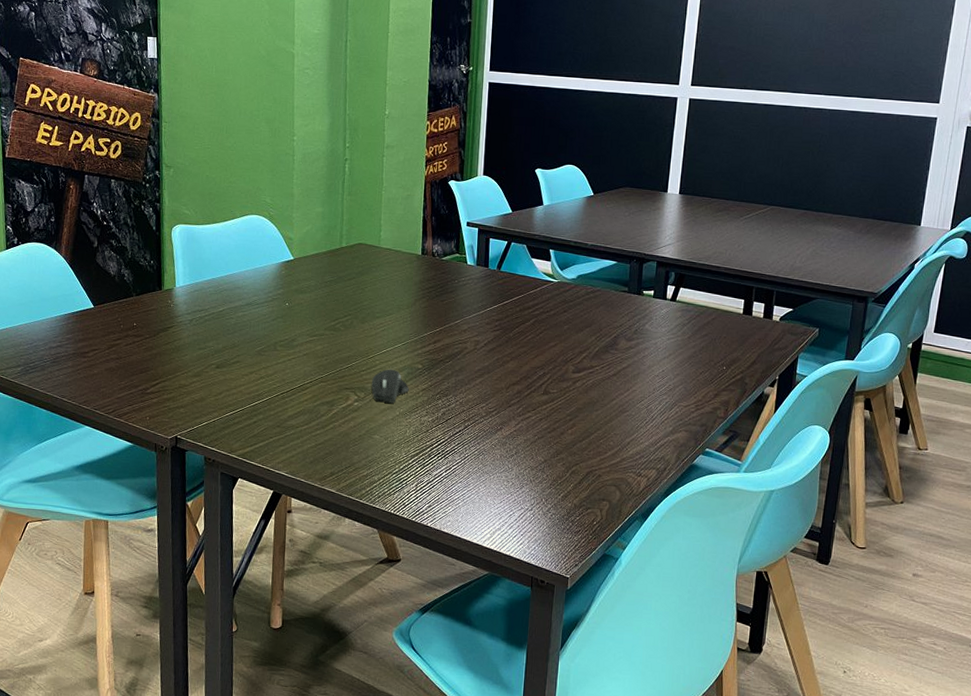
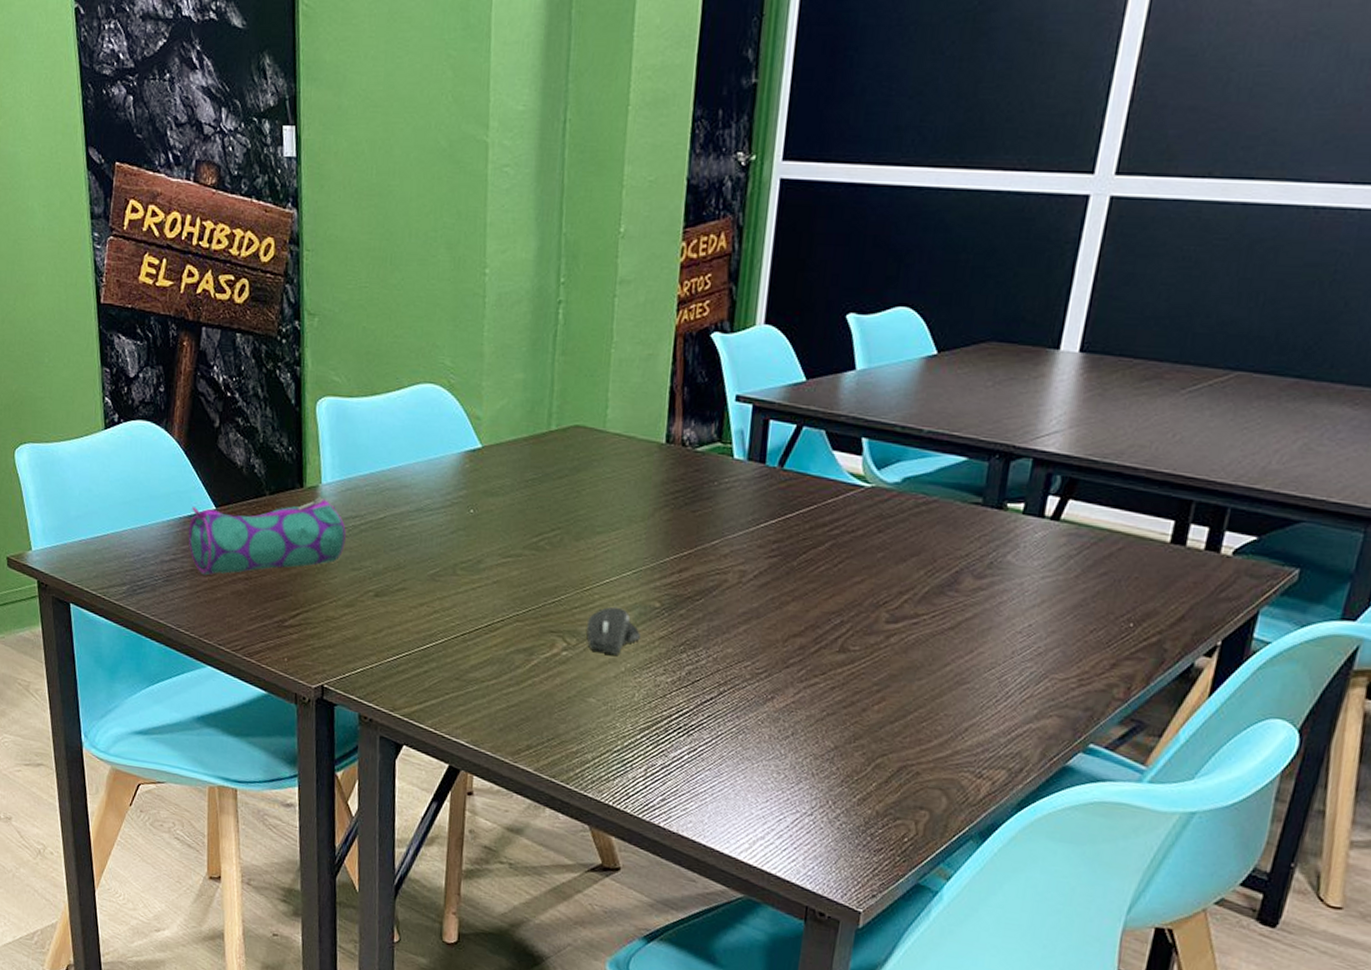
pencil case: none [71,296,194,357] -> present [188,497,346,576]

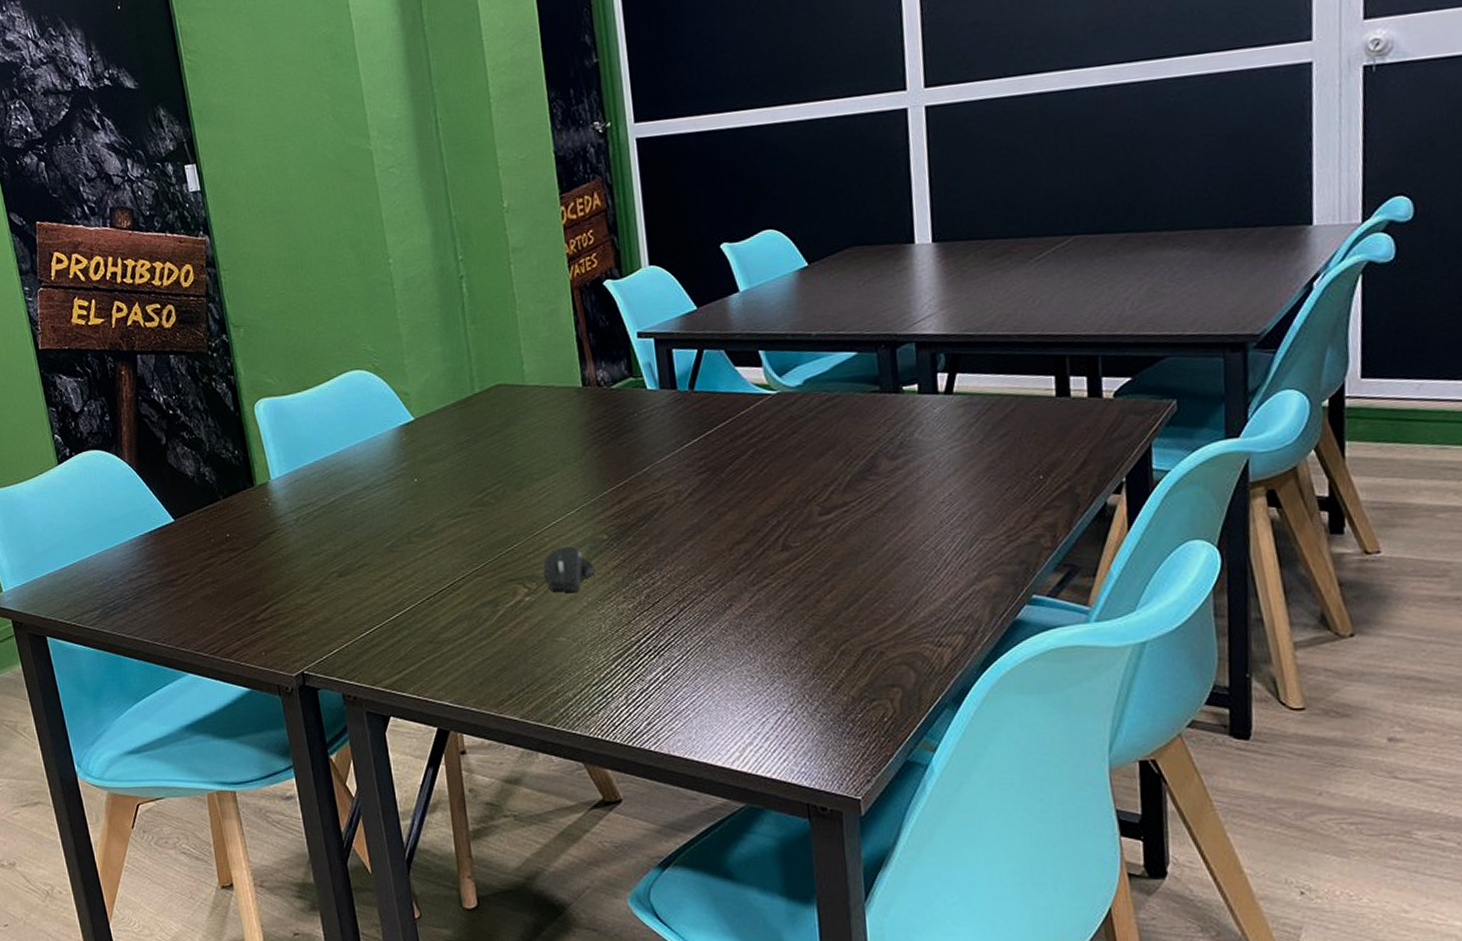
pencil case: present [188,497,346,576] -> none [151,492,302,587]

